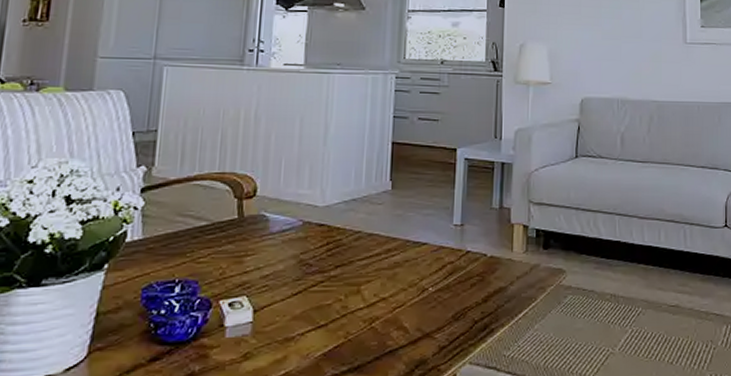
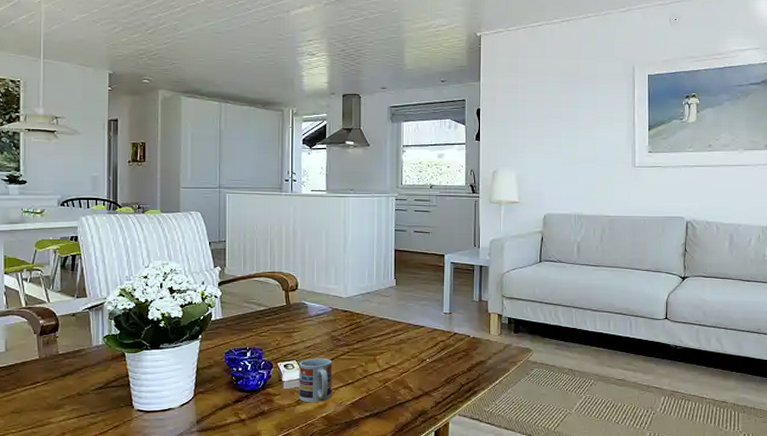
cup: none [247,291,299,357] -> present [299,358,333,403]

